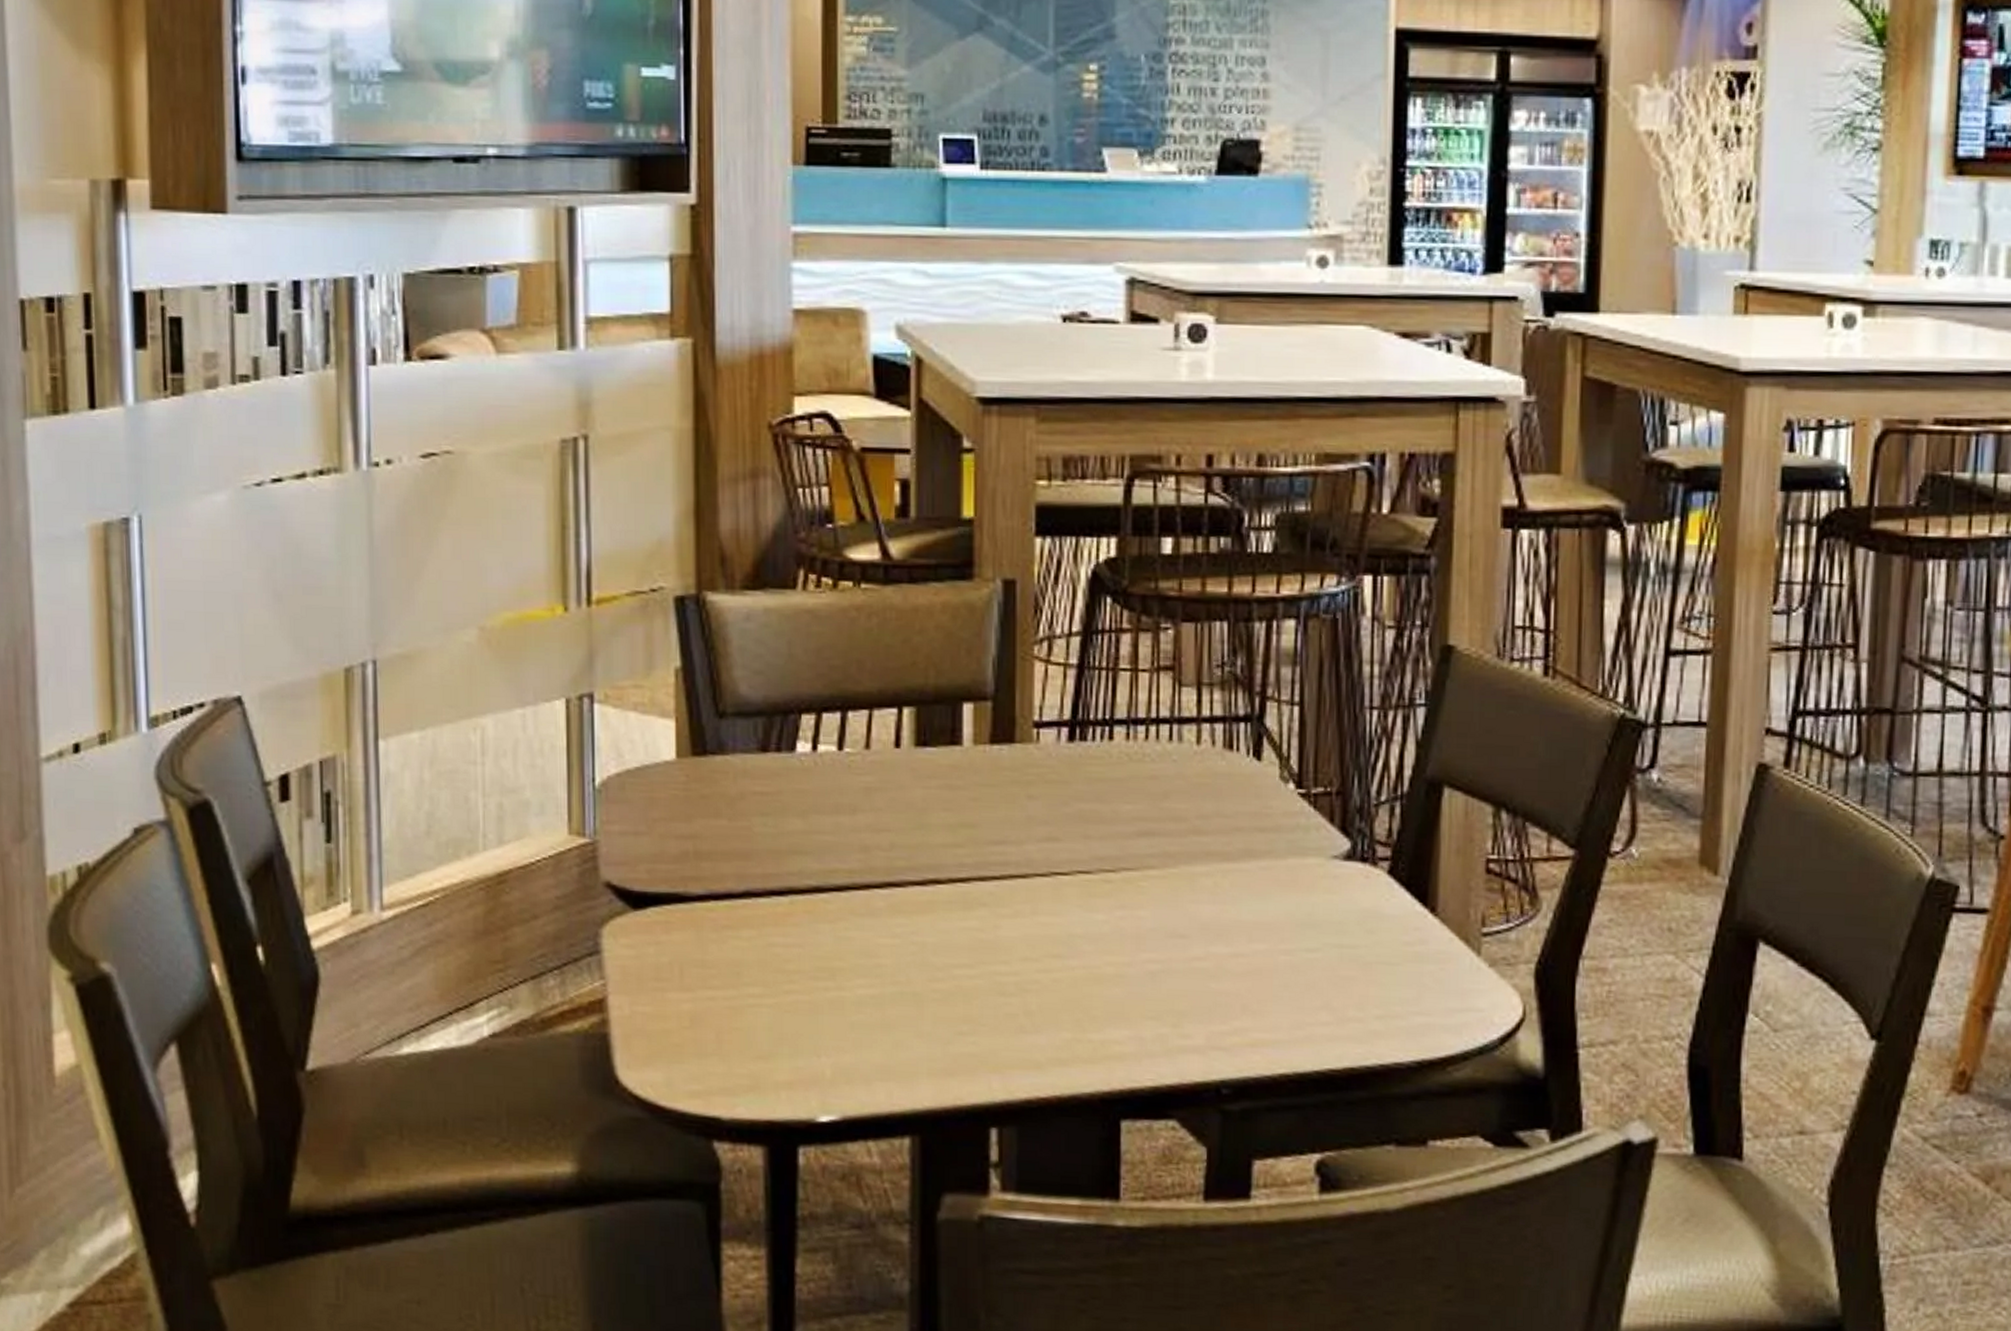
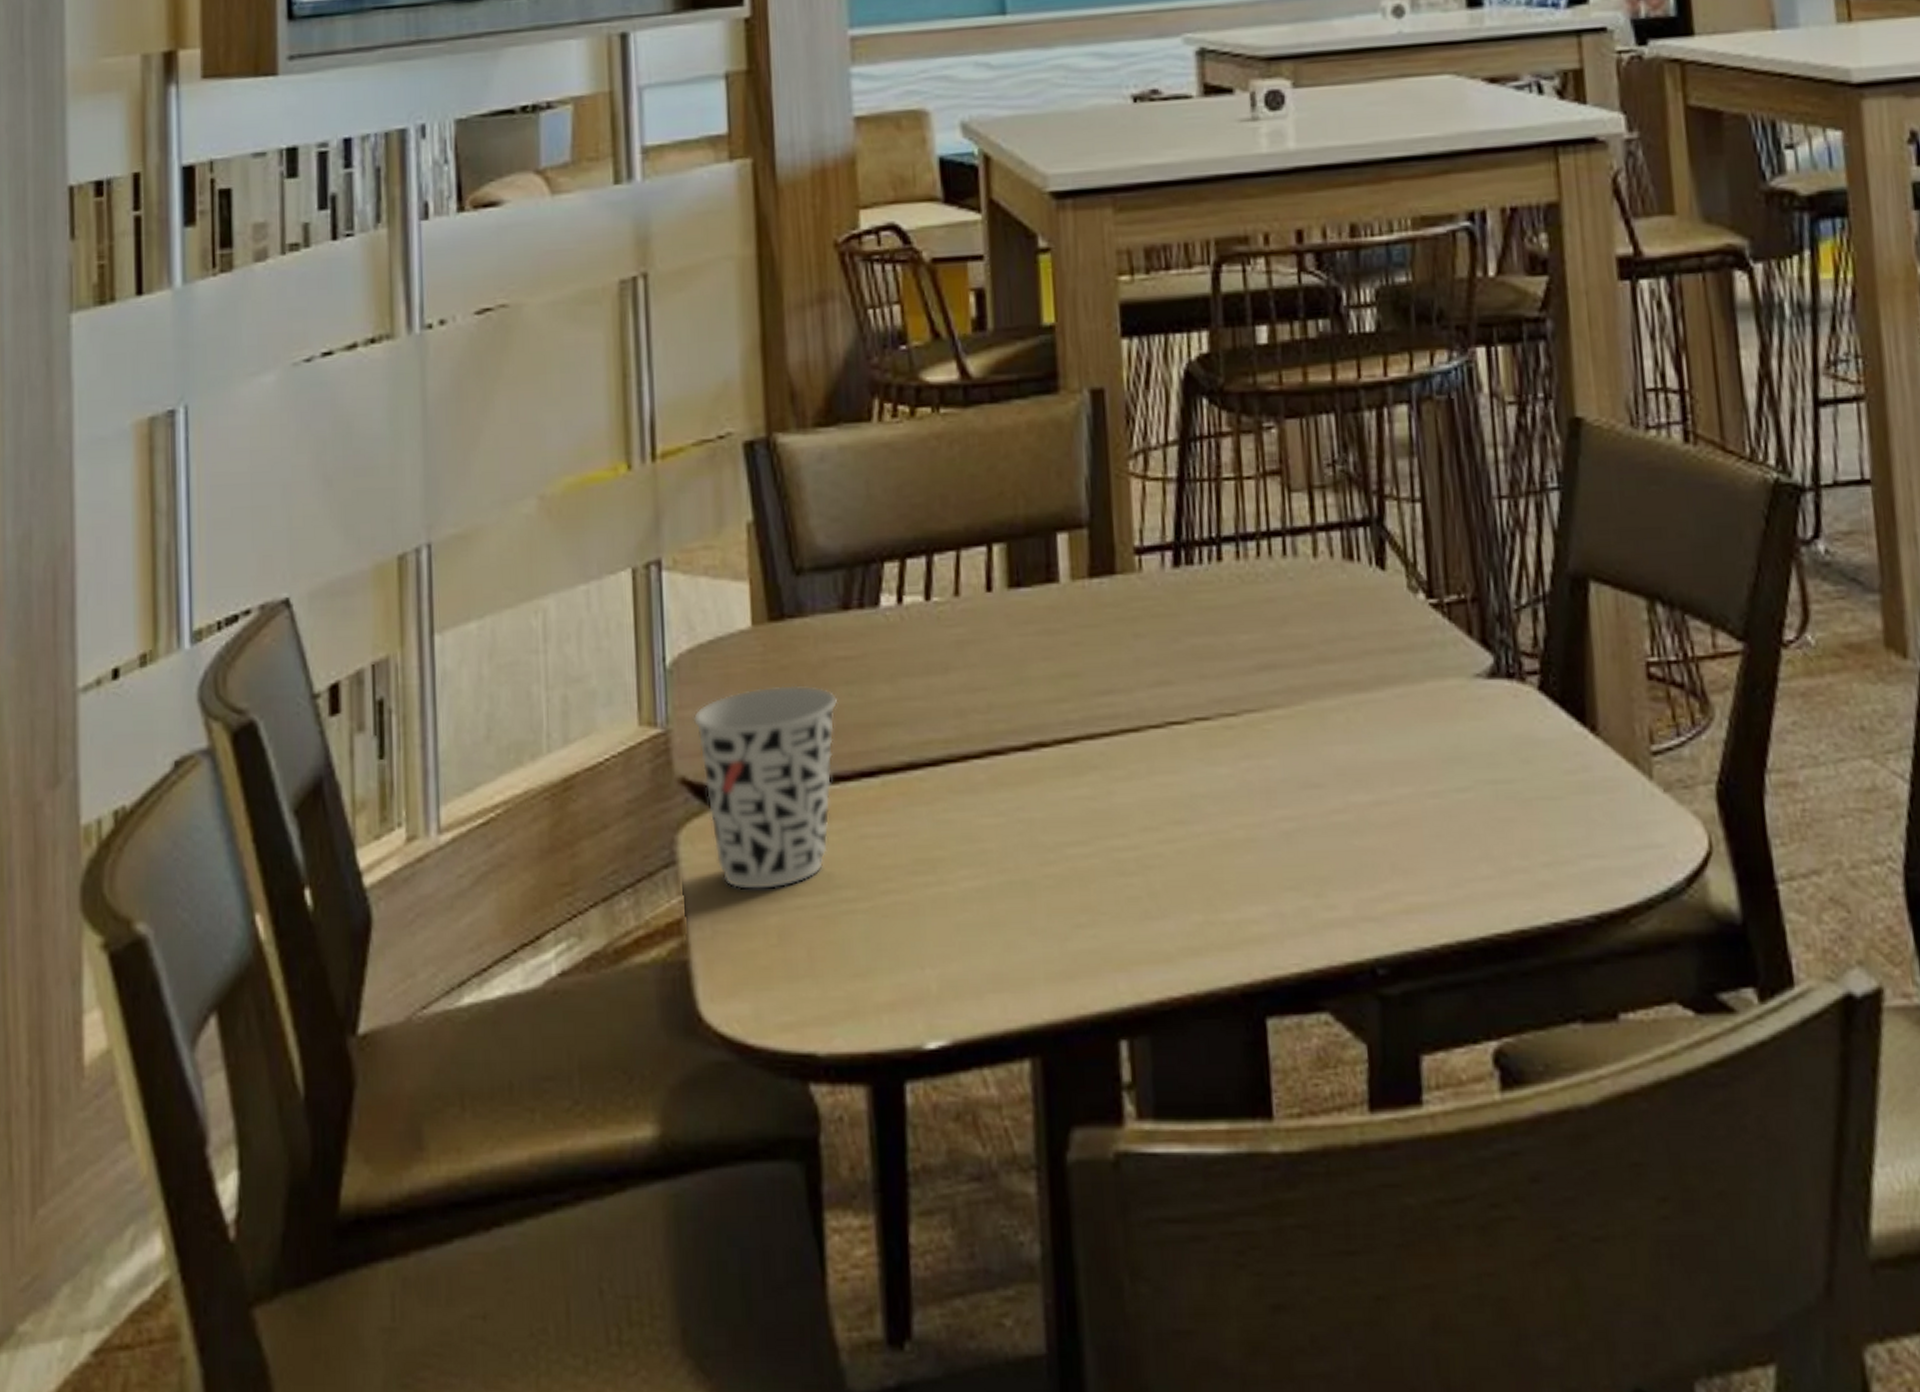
cup: none [619,811,753,982] -> present [693,685,838,891]

